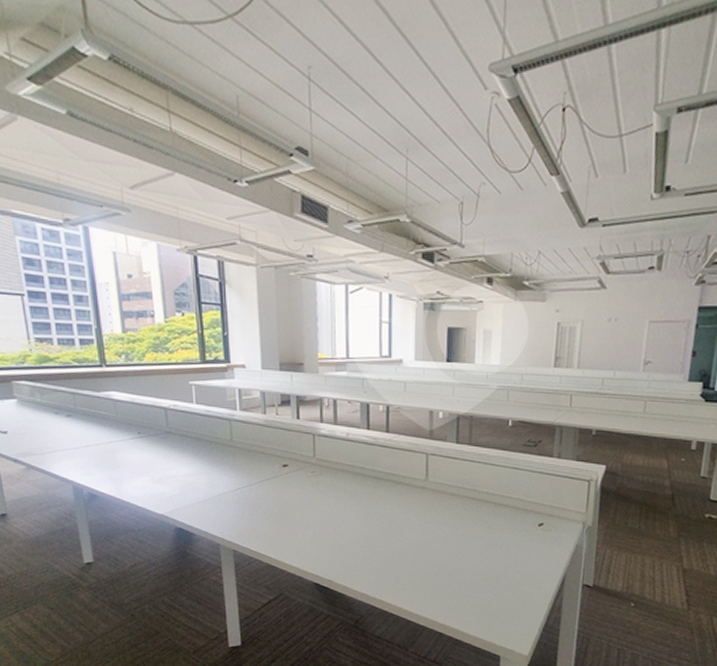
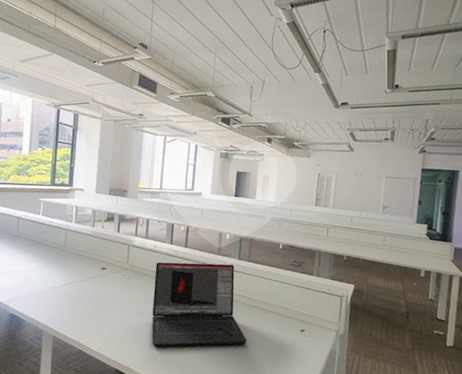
laptop: none [350,450,473,555] -> present [151,262,247,348]

